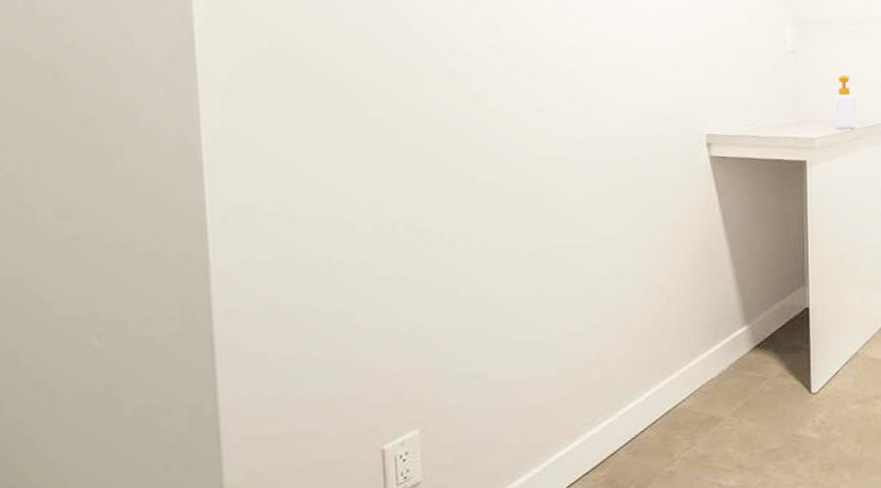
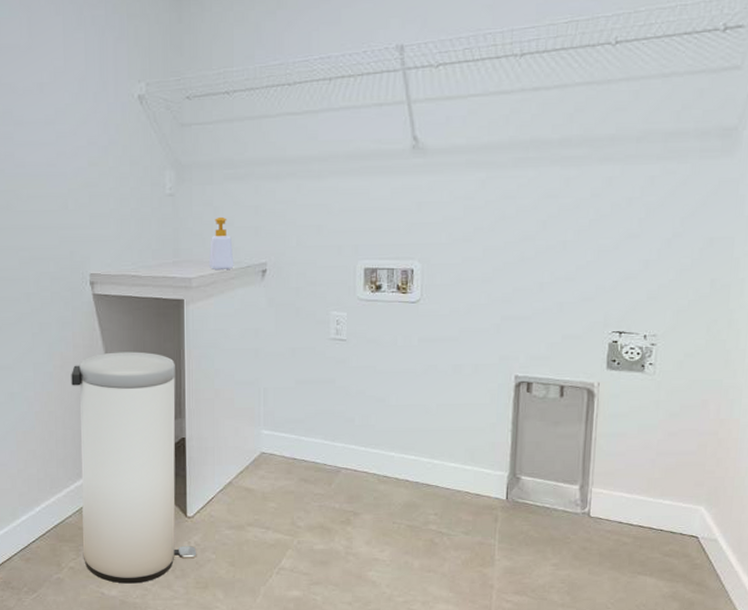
pedal bin: none [685,217,822,472] -> present [71,351,197,584]

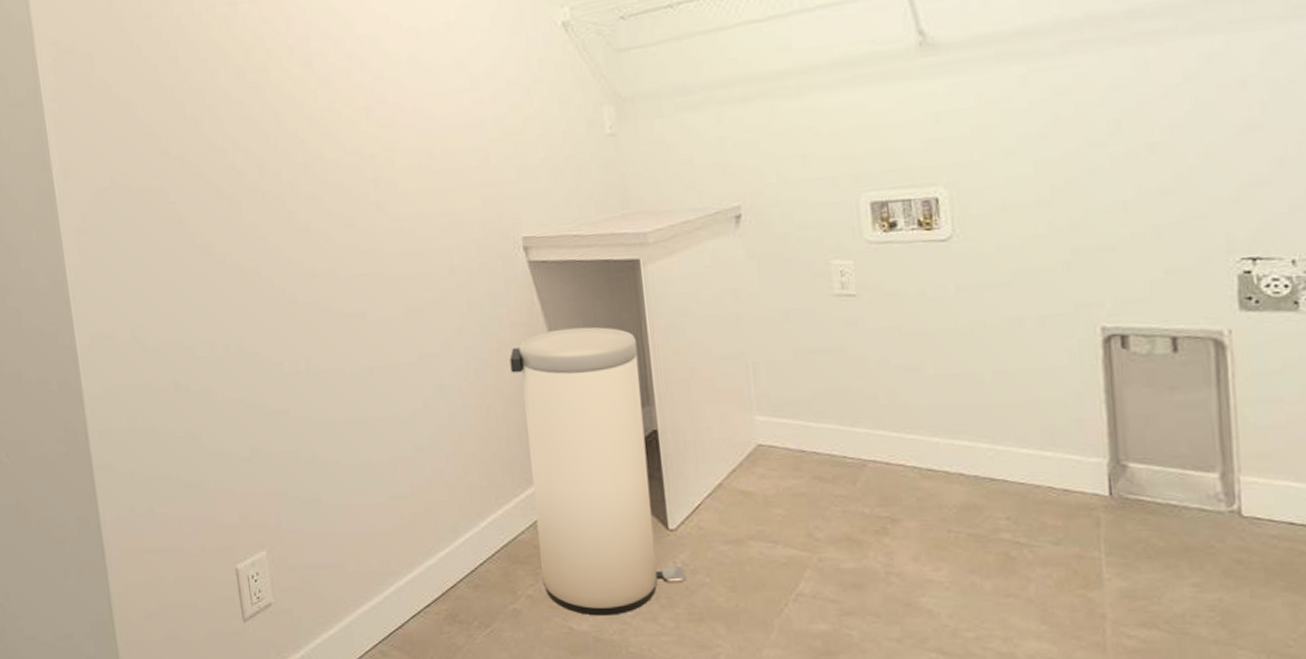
soap bottle: present [208,216,234,269] -> none [666,154,699,220]

